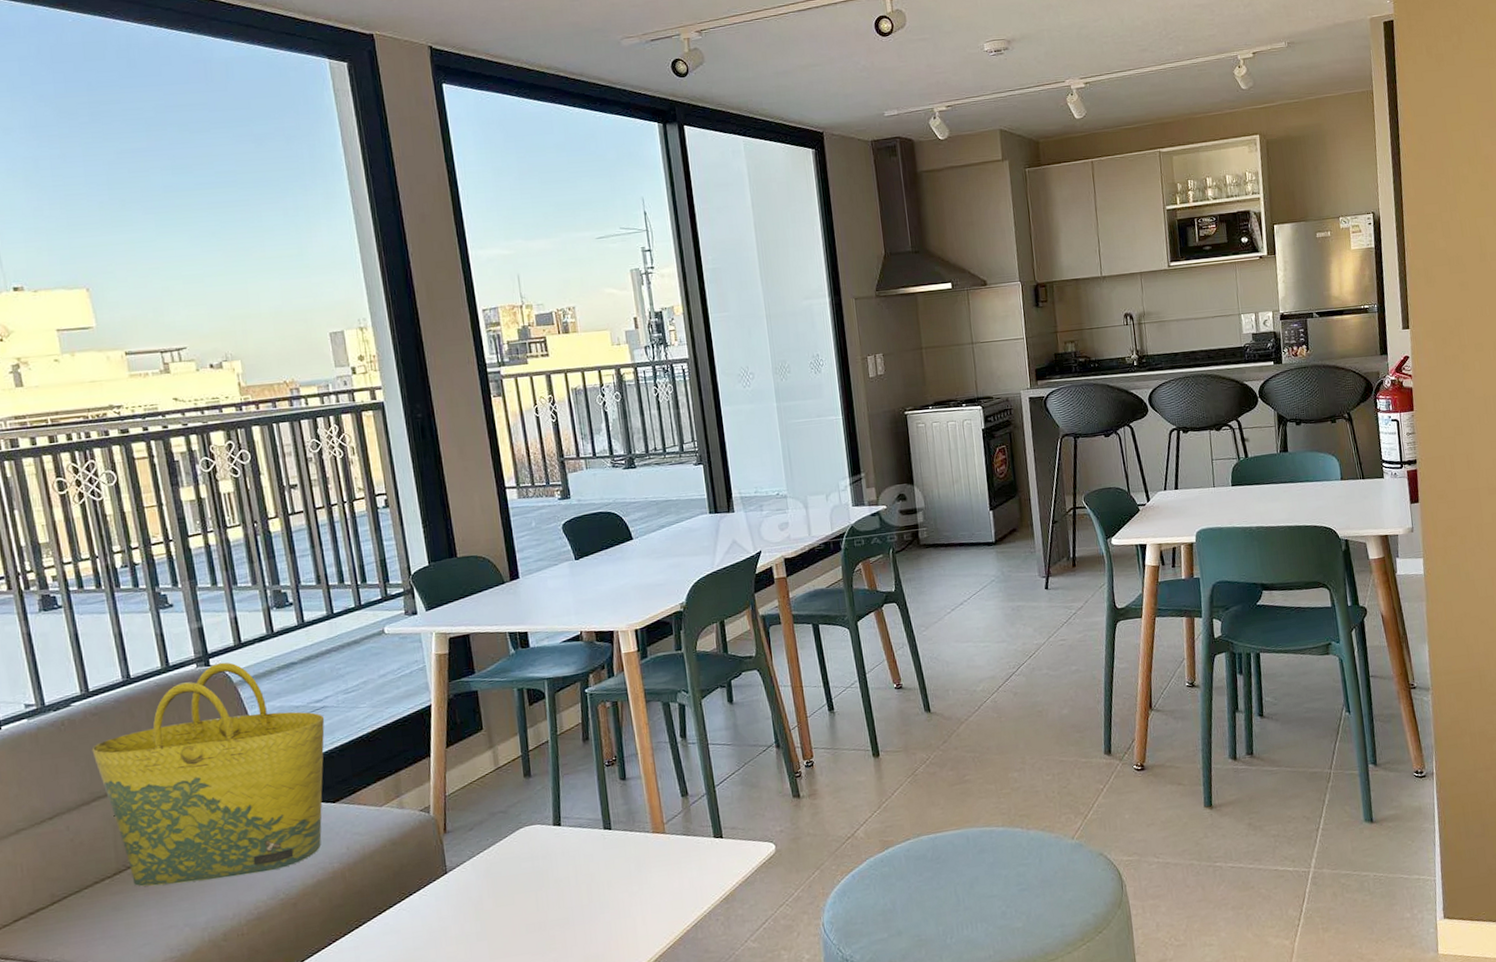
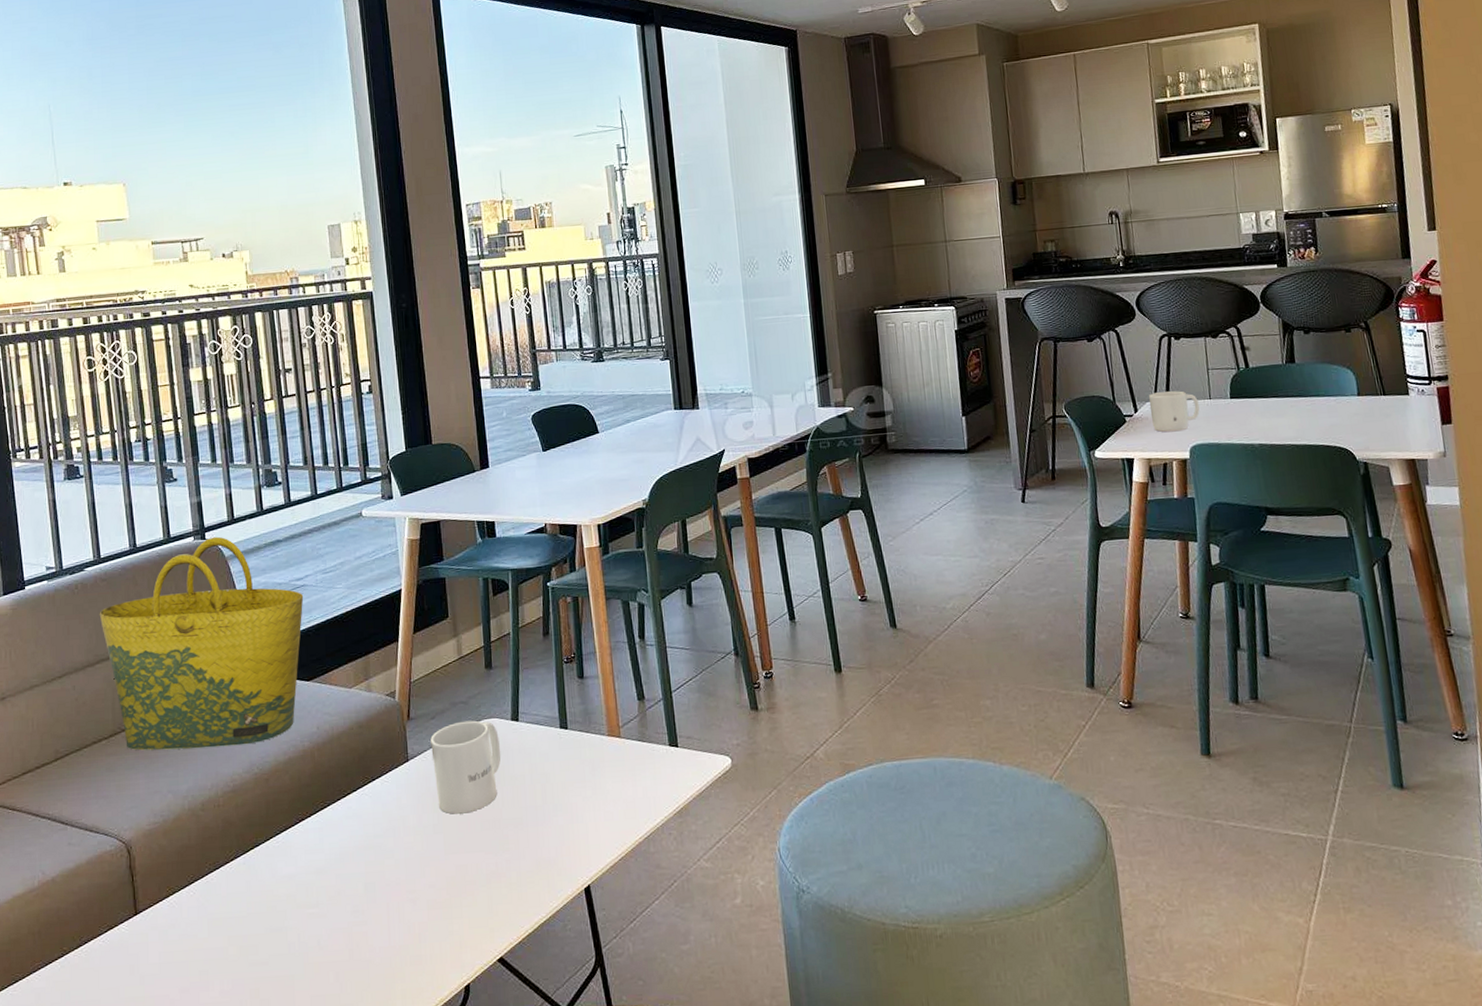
mug: none [469,828,545,921] -> present [430,720,502,814]
mug: none [1159,480,1205,519] -> present [1148,391,1200,433]

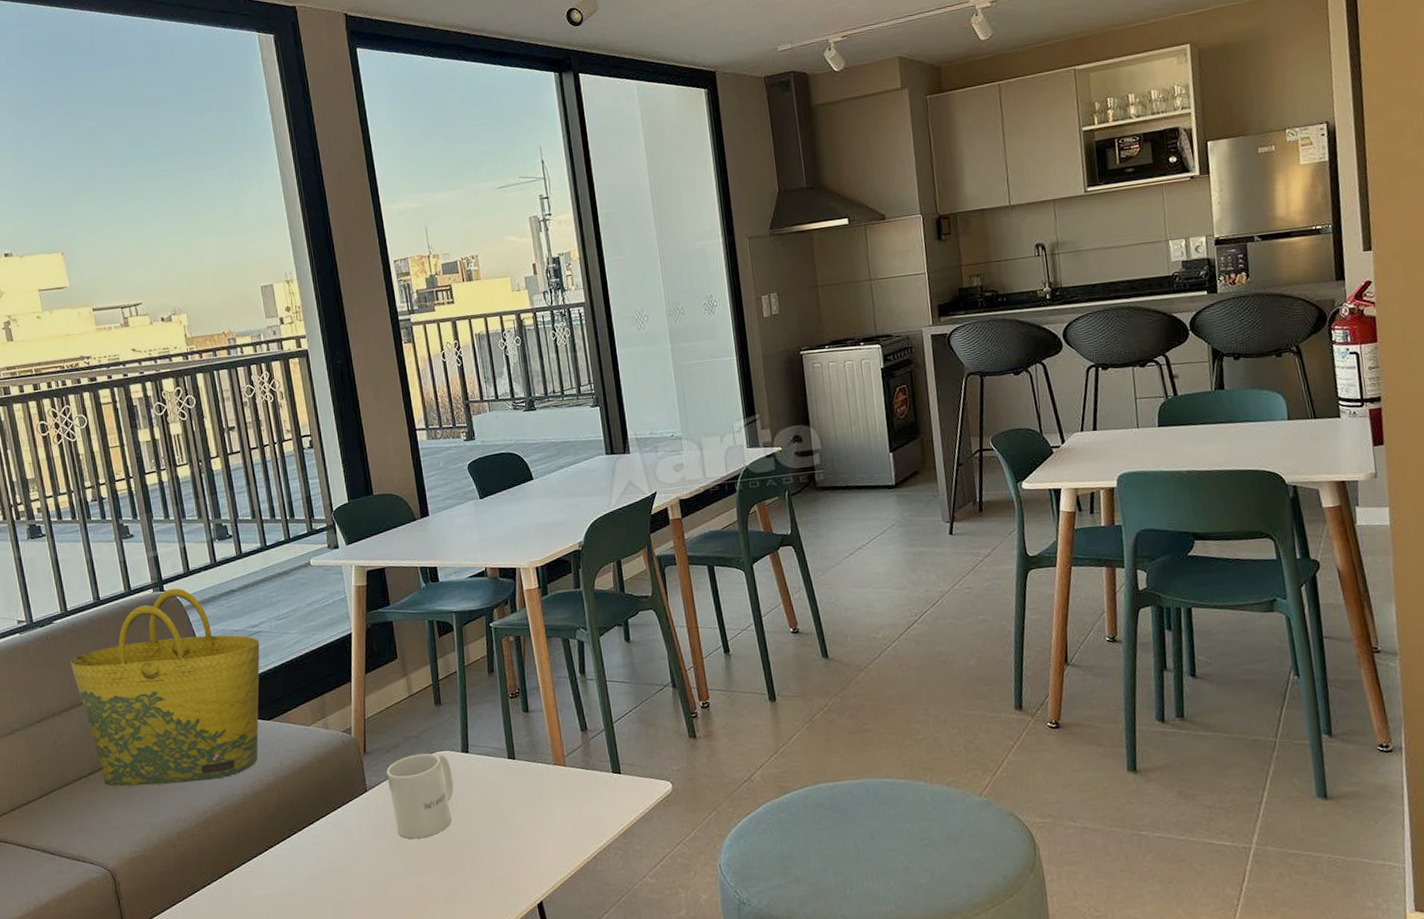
mug: present [1148,391,1200,433] -> none [1075,421,1128,462]

